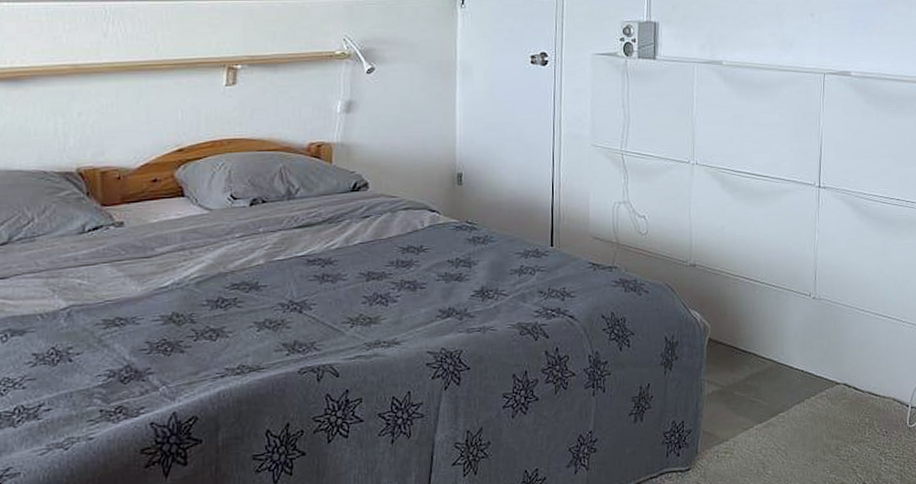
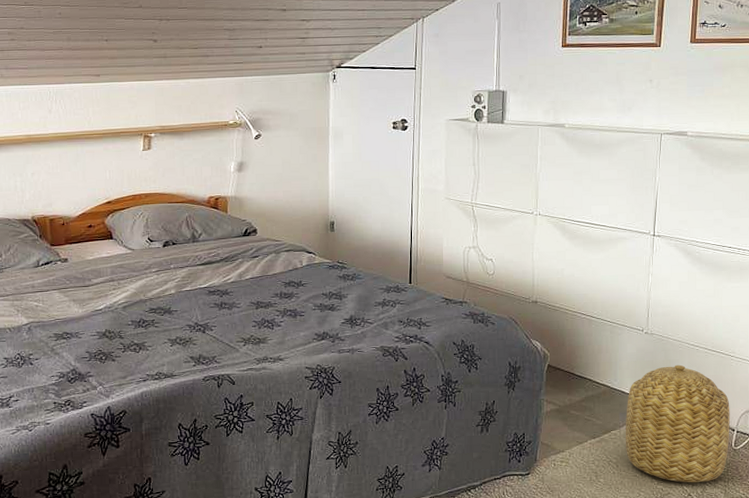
basket: none [794,333,904,470] -> present [625,364,730,483]

